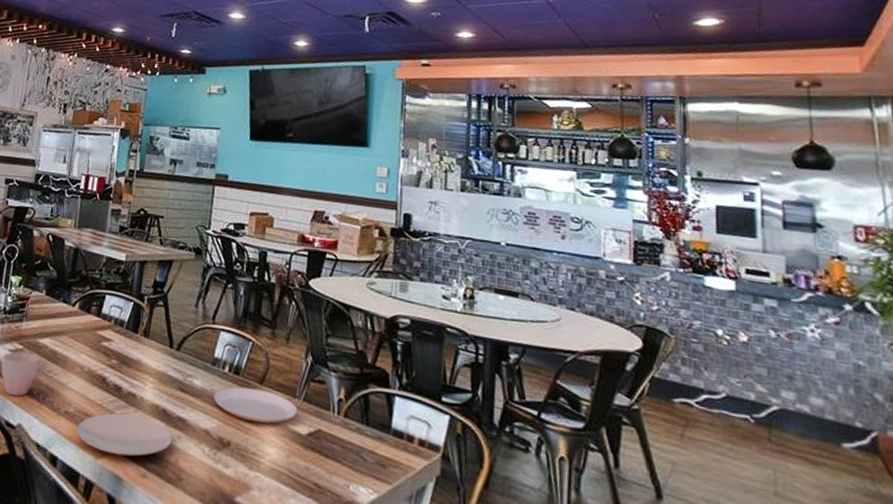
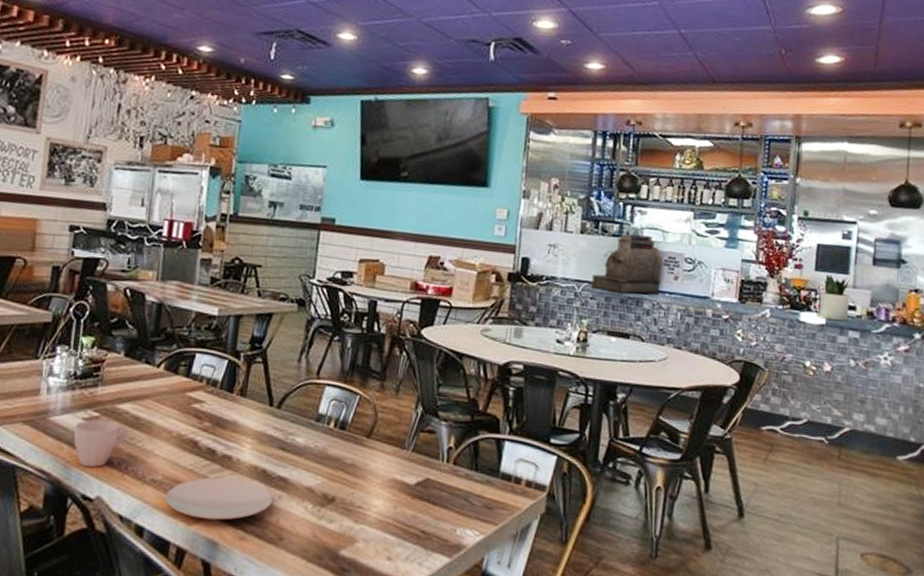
plate: present [213,387,298,424] -> none [317,442,406,477]
cash register: none [475,192,548,255] -> present [591,233,662,296]
planter: none [724,237,765,289] -> present [816,274,851,322]

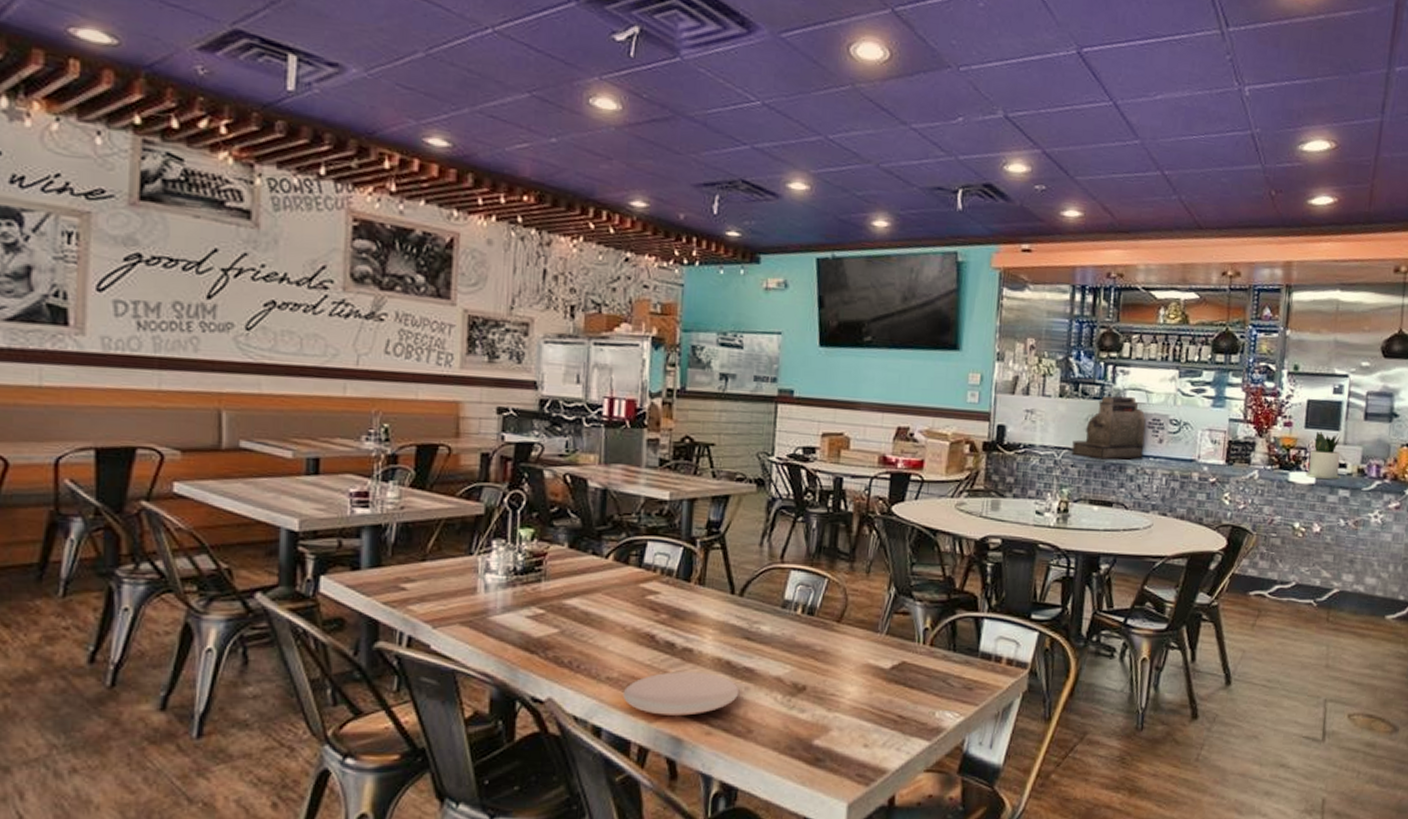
cup: present [73,419,128,468] -> none [517,617,577,668]

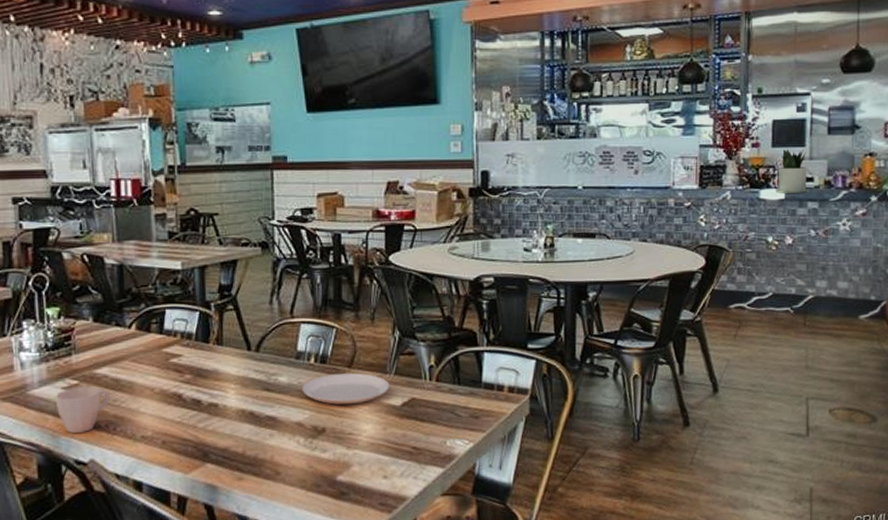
cup: none [517,617,577,668] -> present [55,386,110,434]
plate: present [622,672,740,716] -> none [158,424,265,466]
plate: none [785,628,880,663] -> present [302,373,390,405]
cash register: present [1071,395,1146,461] -> none [553,132,622,196]

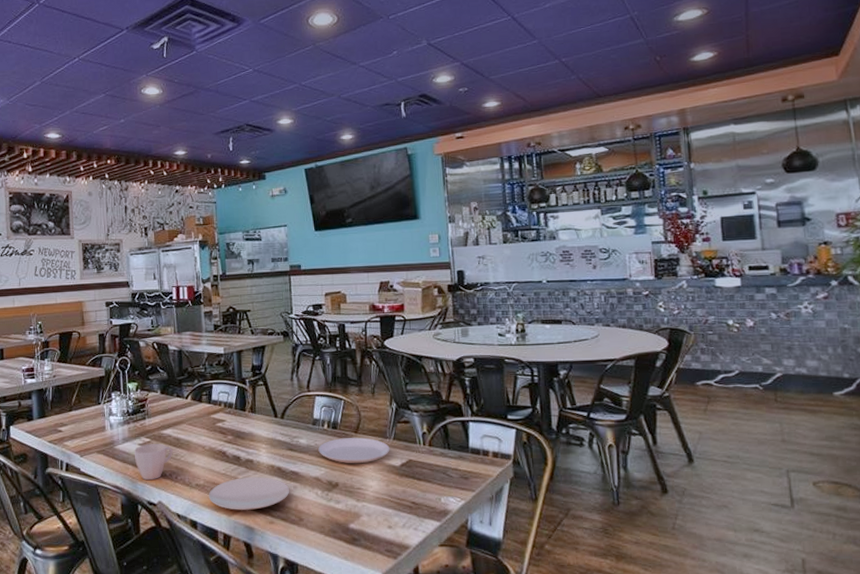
plate: none [158,424,265,466] -> present [208,477,290,510]
planter: present [776,149,810,195] -> none [731,241,766,282]

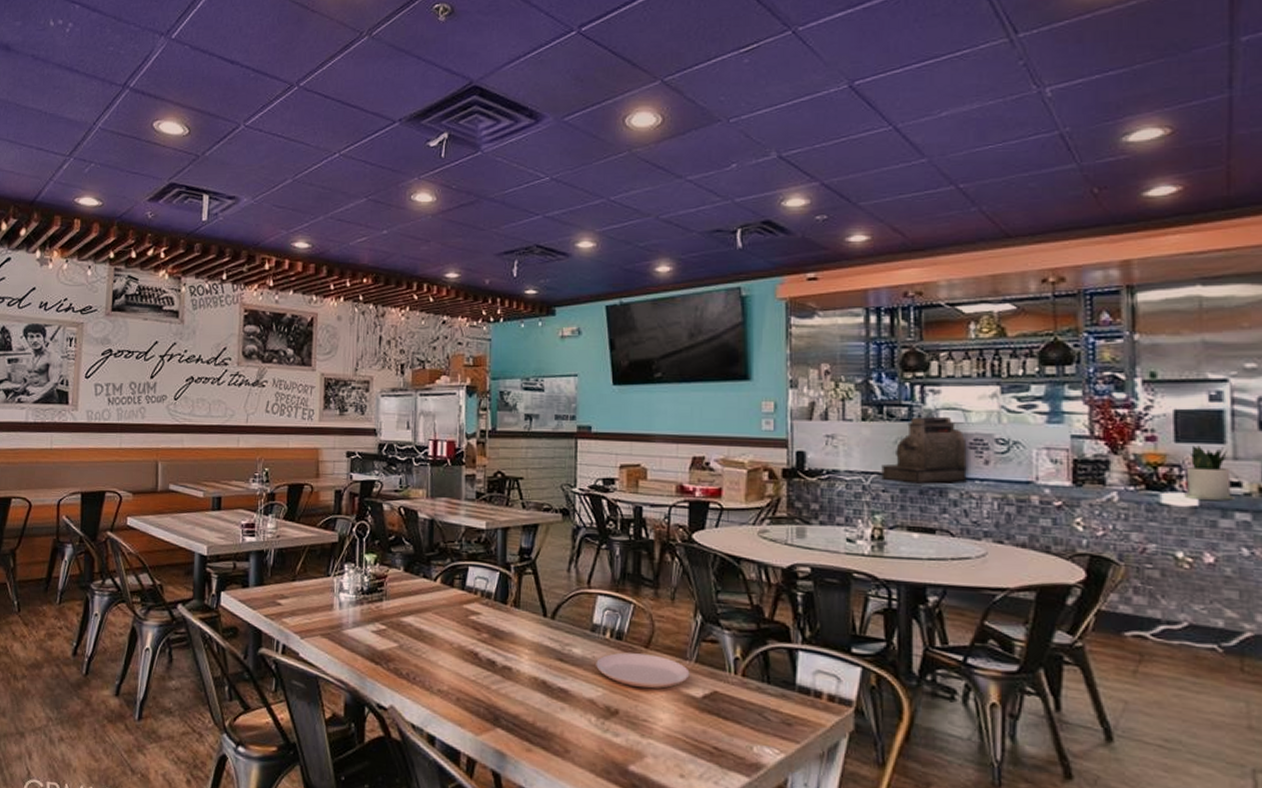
cup: present [134,444,173,481] -> none [365,632,413,678]
plate: present [208,477,290,510] -> none [452,688,556,731]
cash register: none [520,235,583,289] -> present [881,416,968,485]
planter: none [731,241,766,282] -> present [1184,446,1237,502]

